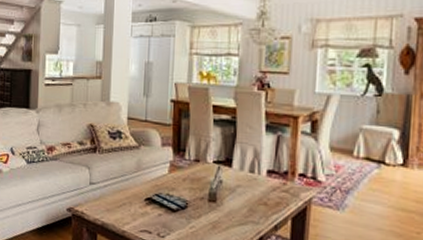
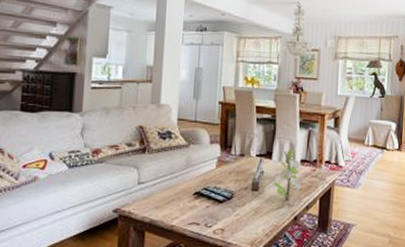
flower: none [235,155,270,216] -> present [274,148,302,200]

